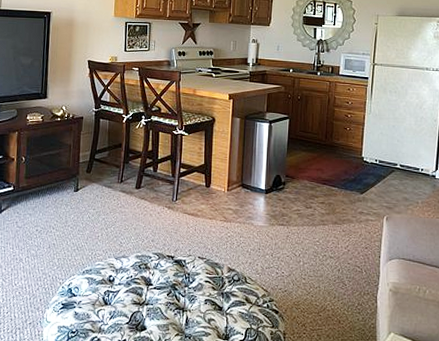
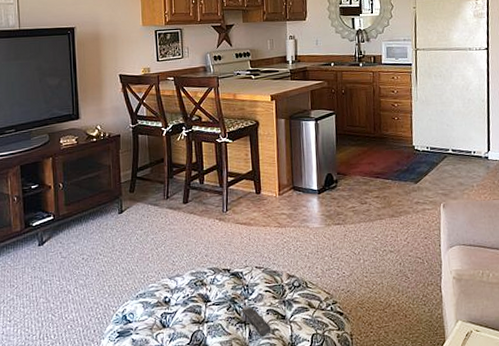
remote control: none [180,294,208,323] -> present [240,307,271,335]

